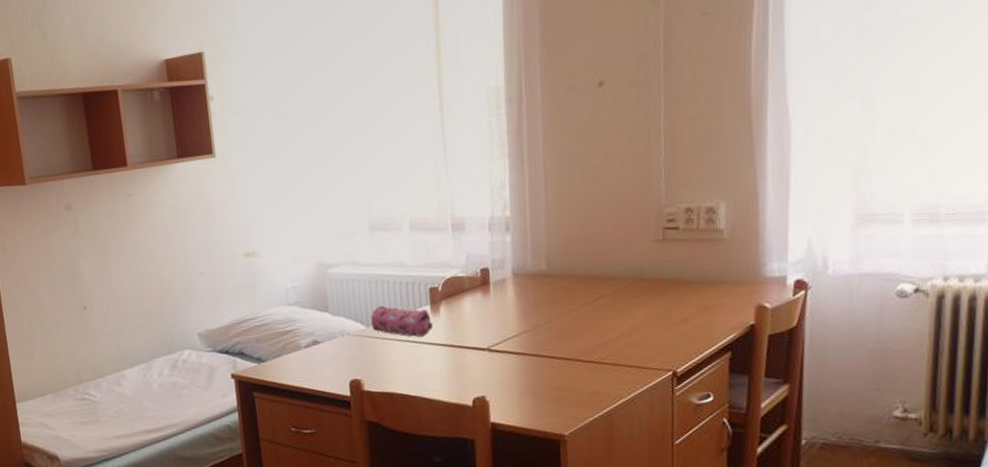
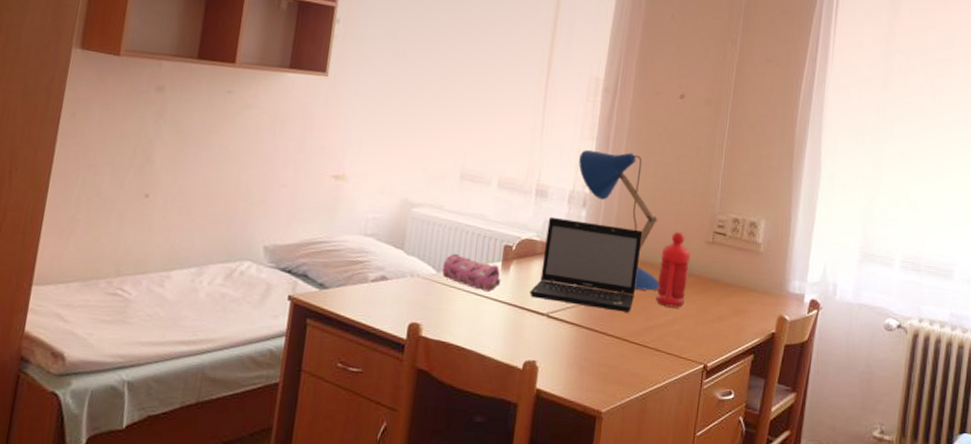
laptop: none [465,243,582,335] -> present [529,216,643,313]
desk lamp: none [492,162,608,307] -> present [579,149,660,291]
water bottle: none [604,236,640,319] -> present [655,232,691,308]

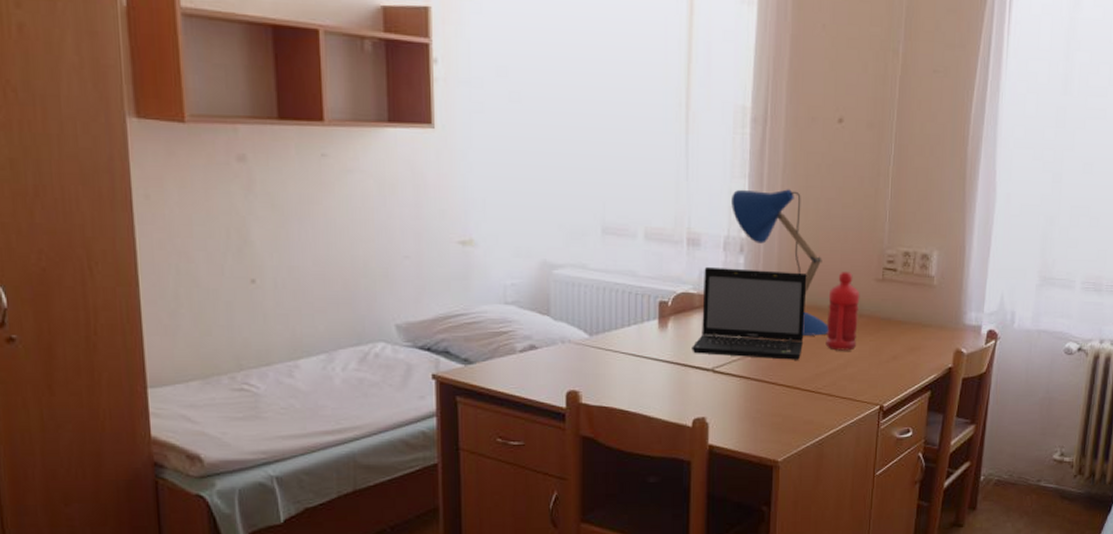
pencil case: present [442,253,501,293] -> none [595,314,660,352]

